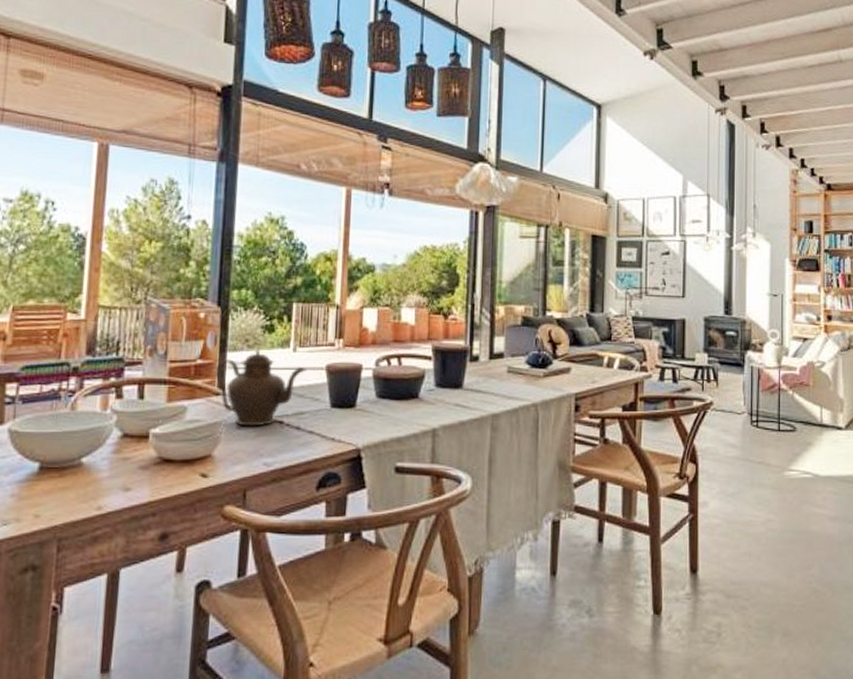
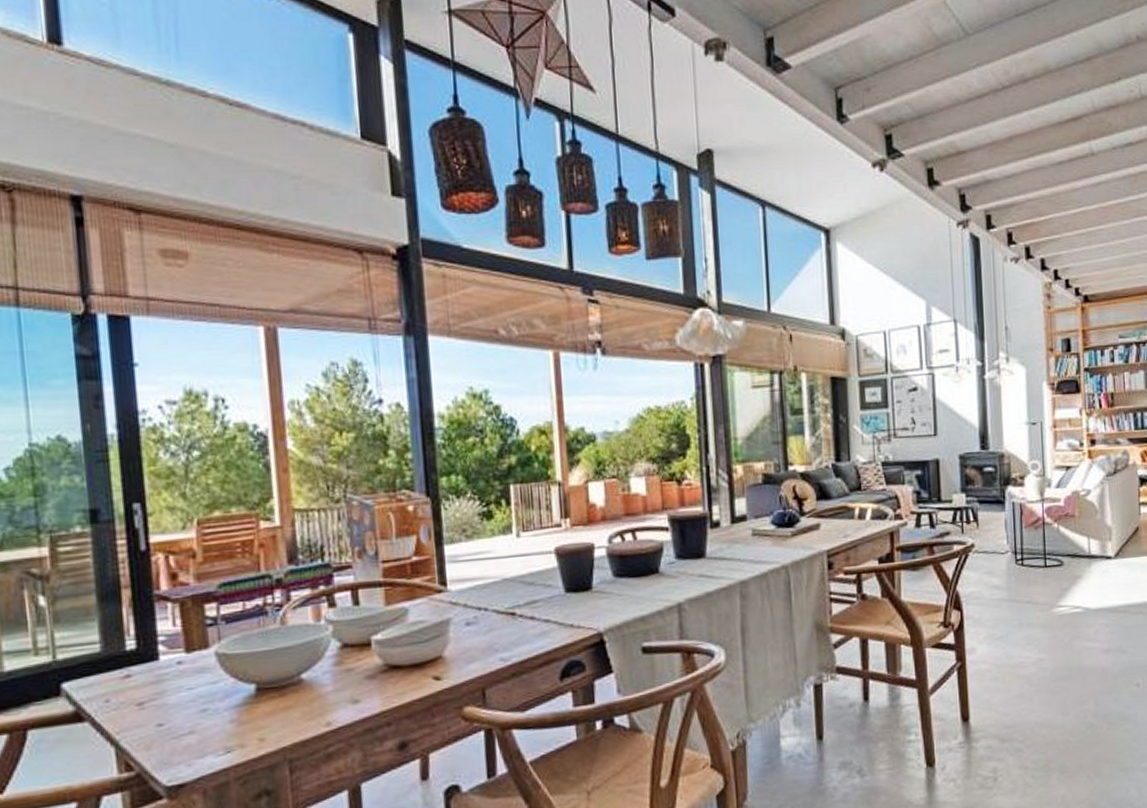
teapot: present [215,349,308,427] -> none [433,538,535,622]

